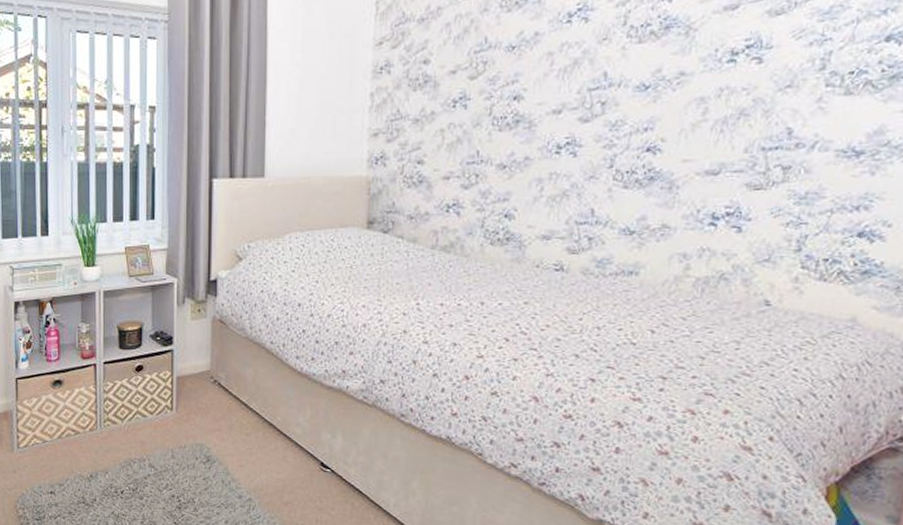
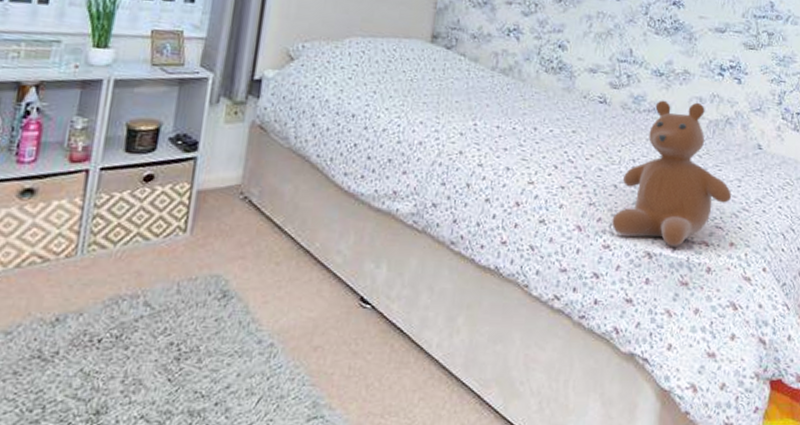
teddy bear: none [573,259,727,415] -> present [612,100,732,246]

